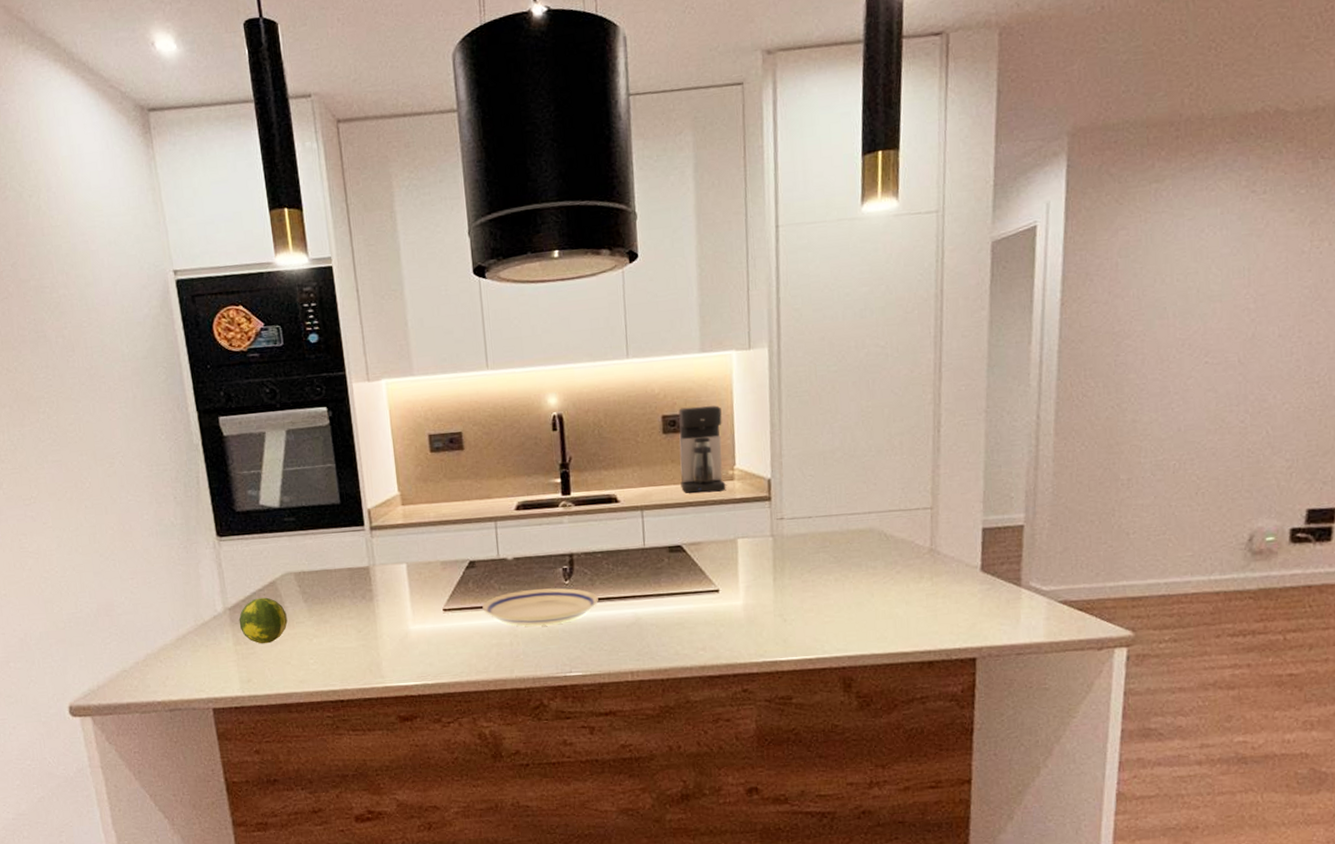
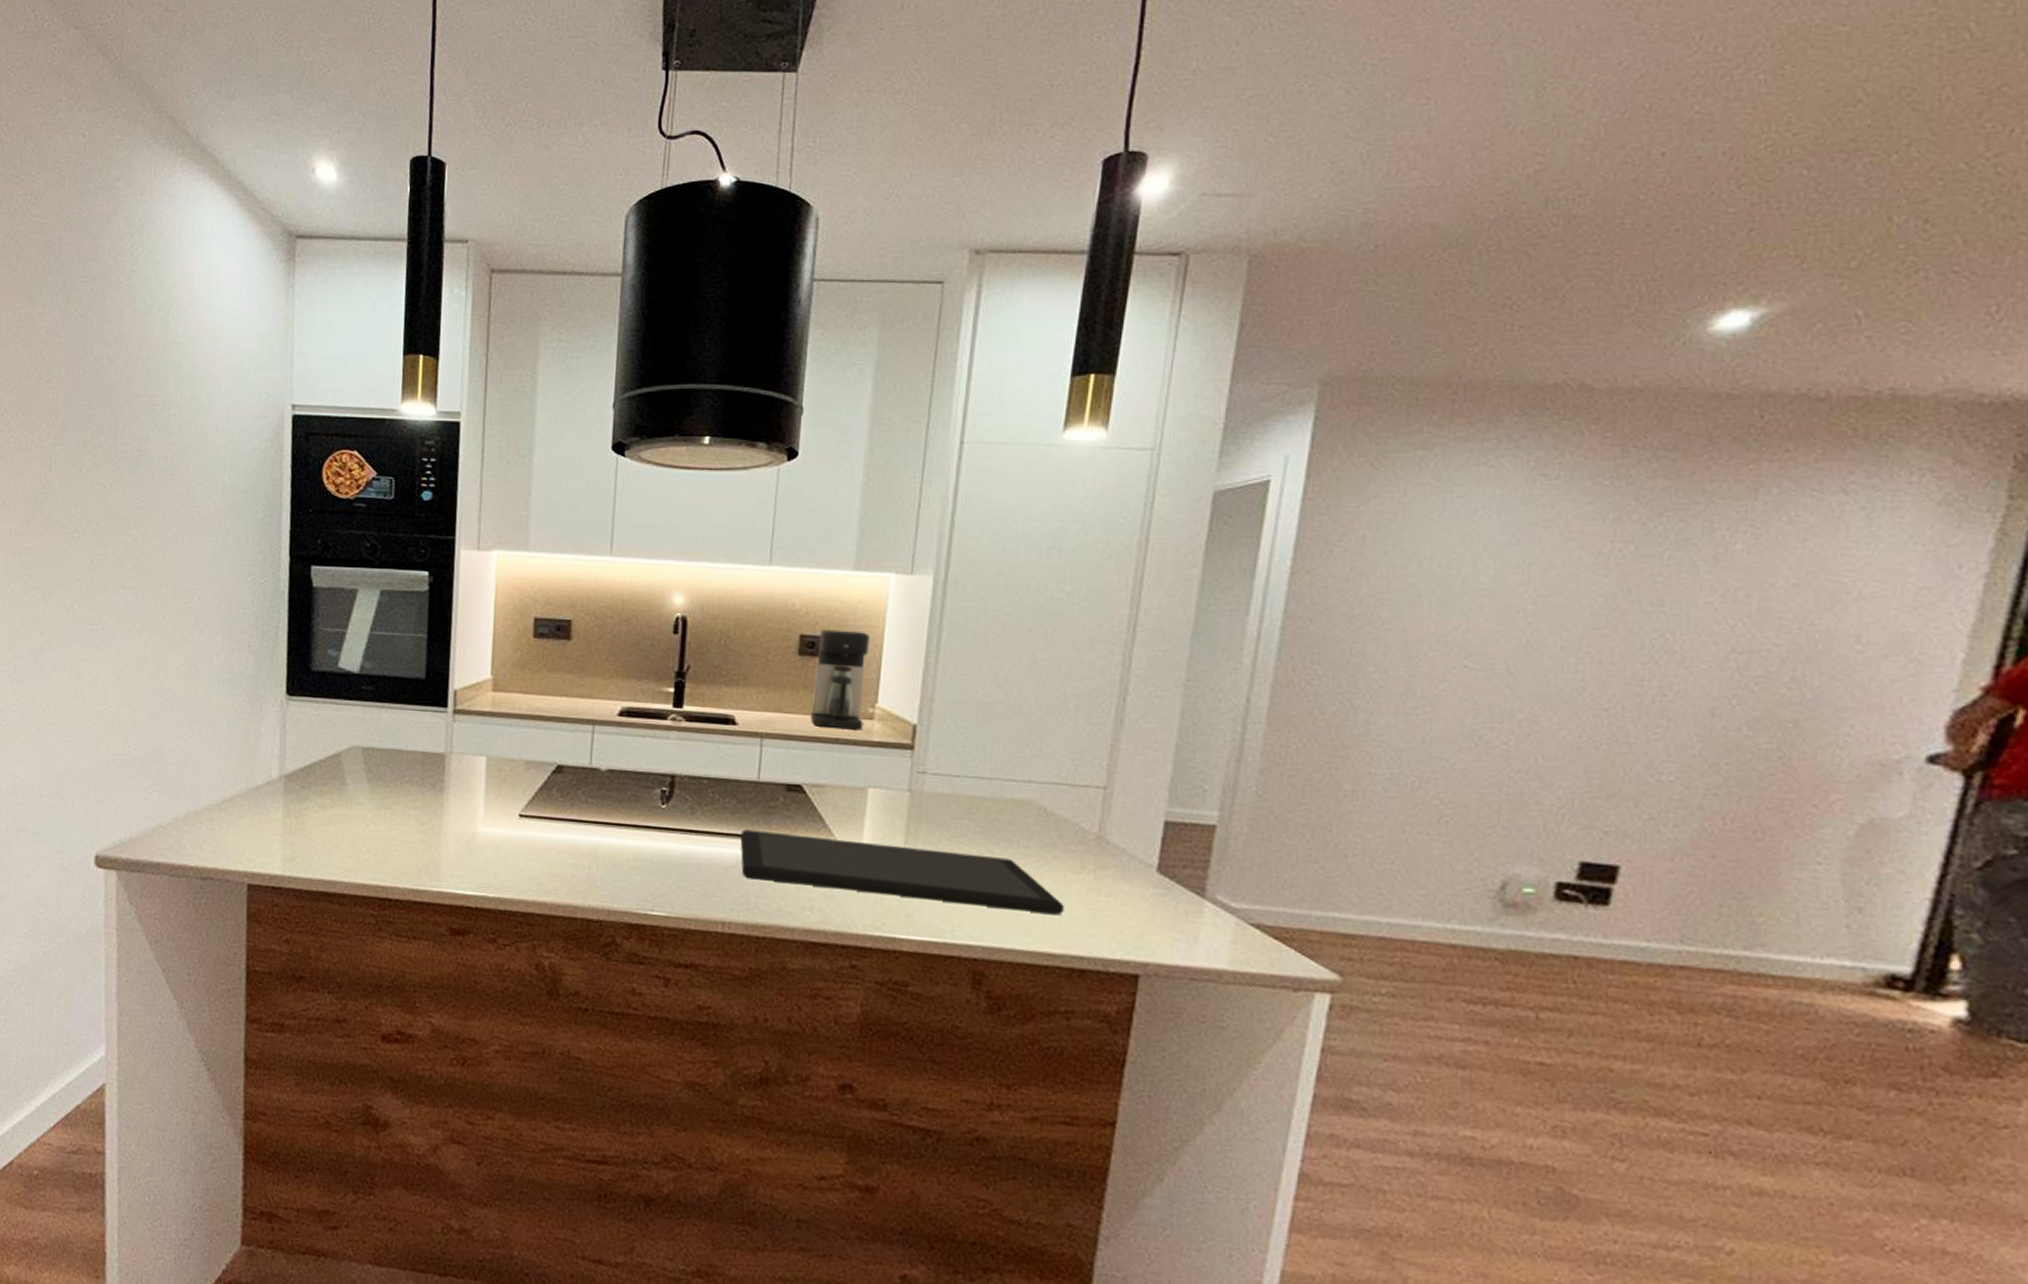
fruit: present [238,597,288,644] -> none [293,769,346,822]
plate: present [482,588,598,626] -> none [563,807,697,852]
cutting board: none [635,579,910,632] -> present [740,829,1064,916]

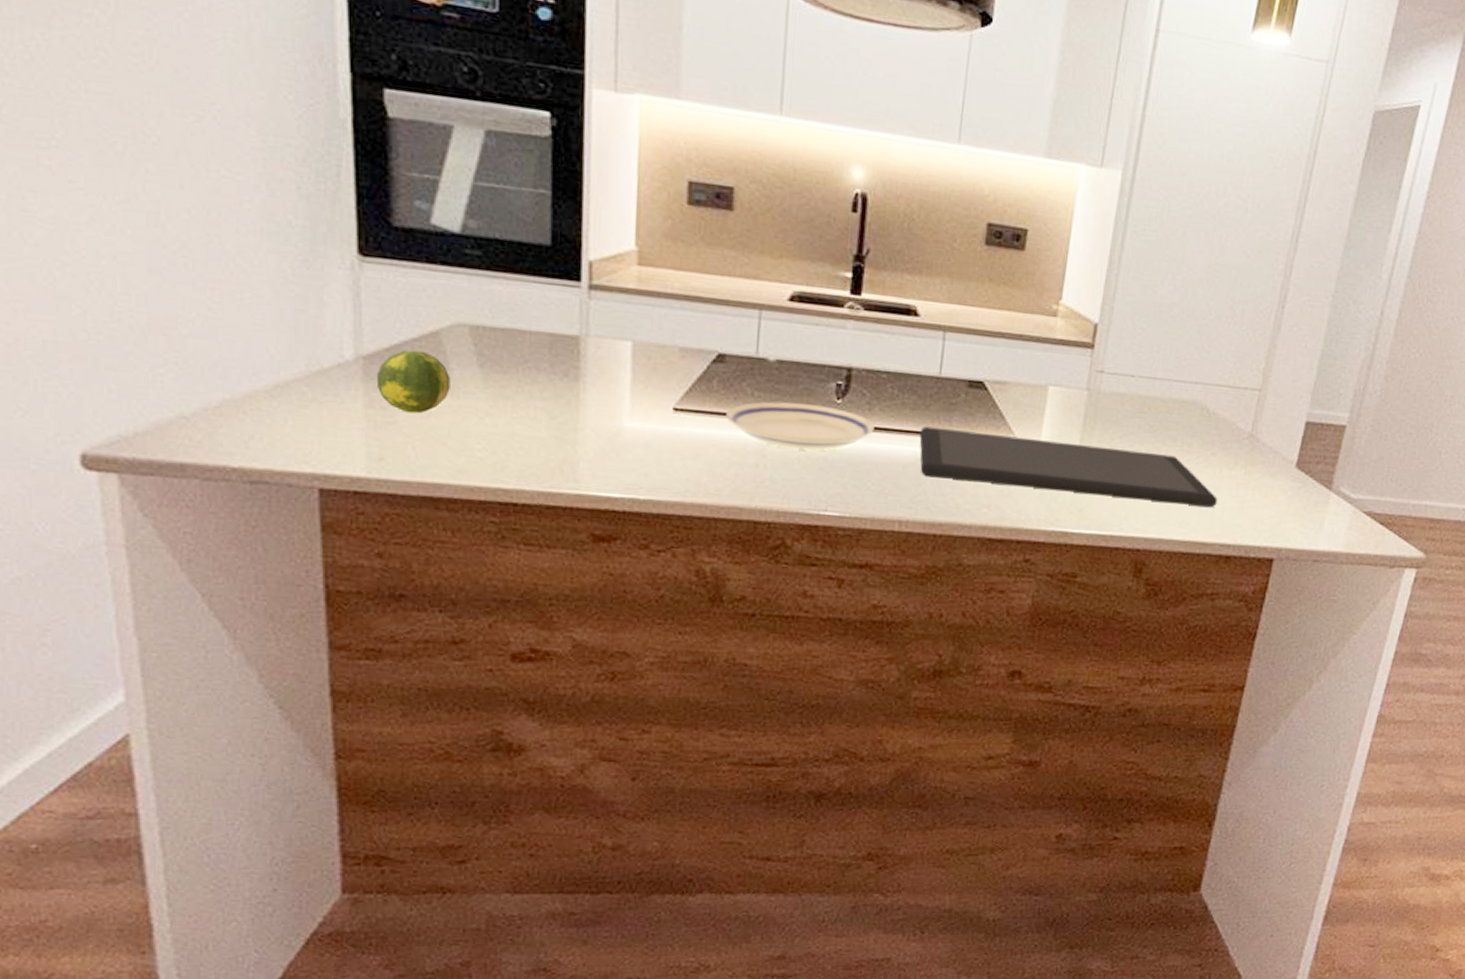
fruit: none [293,769,346,822] -> present [376,349,451,414]
plate: none [563,807,697,852] -> present [726,401,874,450]
coffee maker: present [810,629,870,730] -> none [995,218,1057,327]

